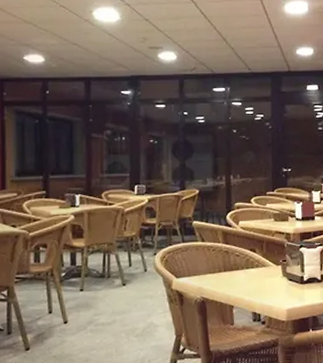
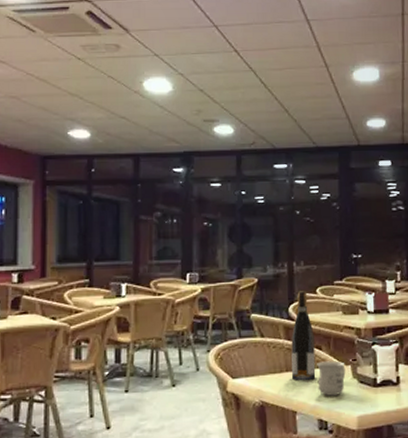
wine bottle: none [228,201,251,280] -> present [291,291,316,381]
mug: none [251,261,277,292] -> present [317,361,346,396]

